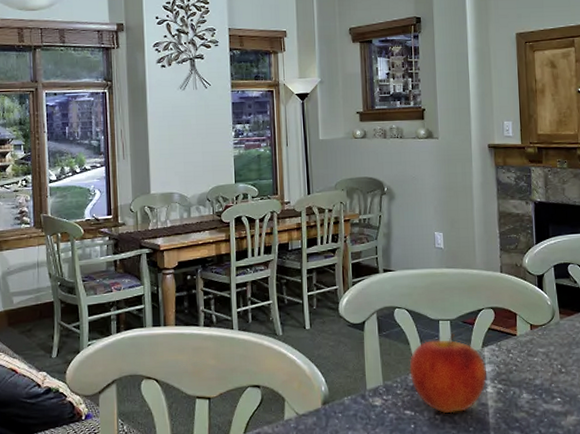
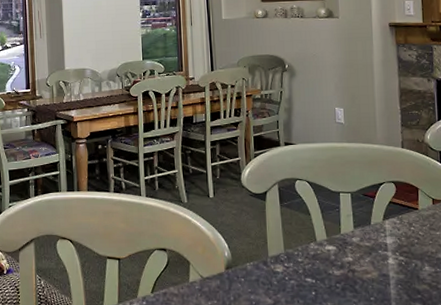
apple: present [409,333,487,414] -> none [310,205,388,283]

